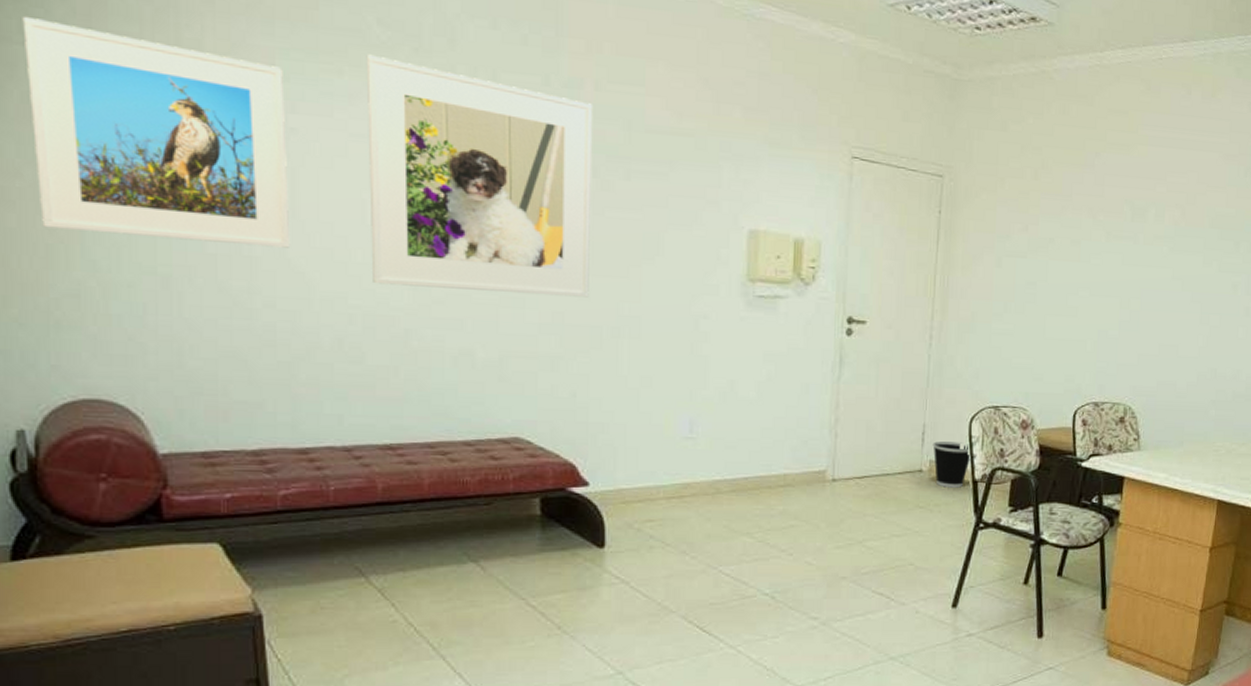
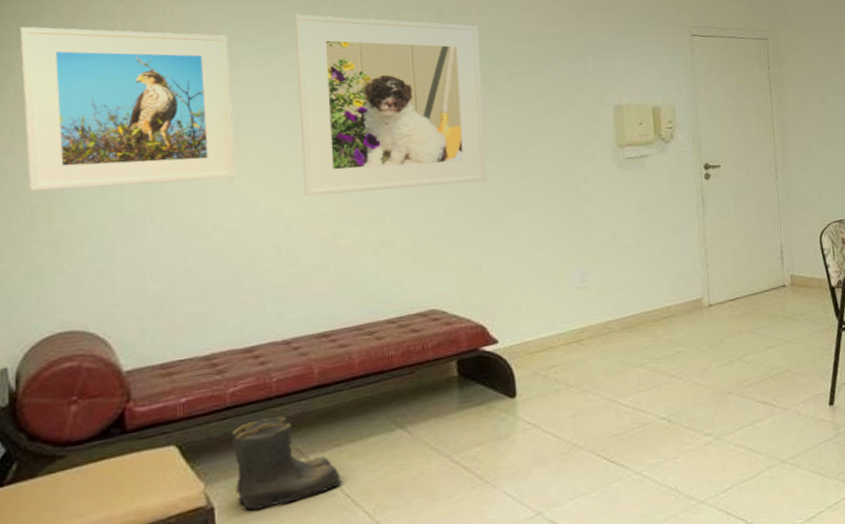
boots: none [283,529,405,624] -> present [232,416,342,510]
wastebasket: present [932,441,972,488] -> none [791,255,826,298]

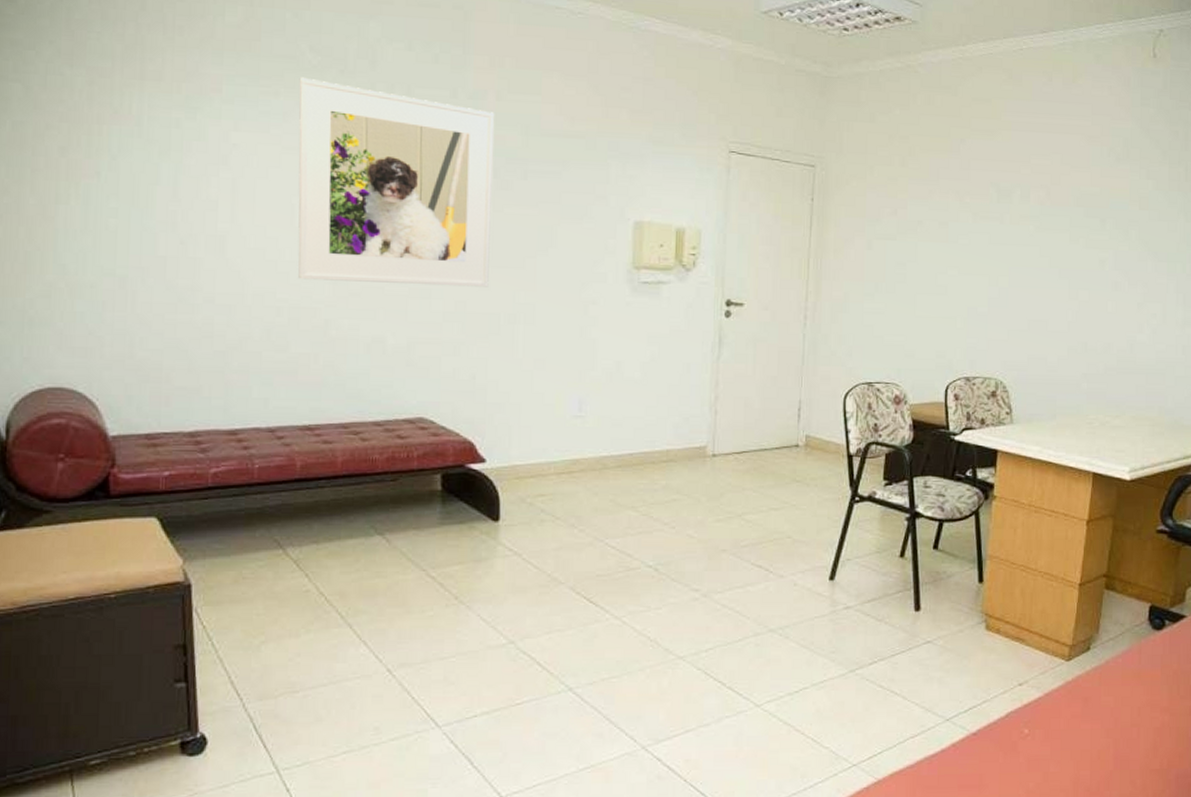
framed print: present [20,26,236,191] -> none [17,57,230,249]
boots: present [232,416,342,510] -> none [212,504,317,593]

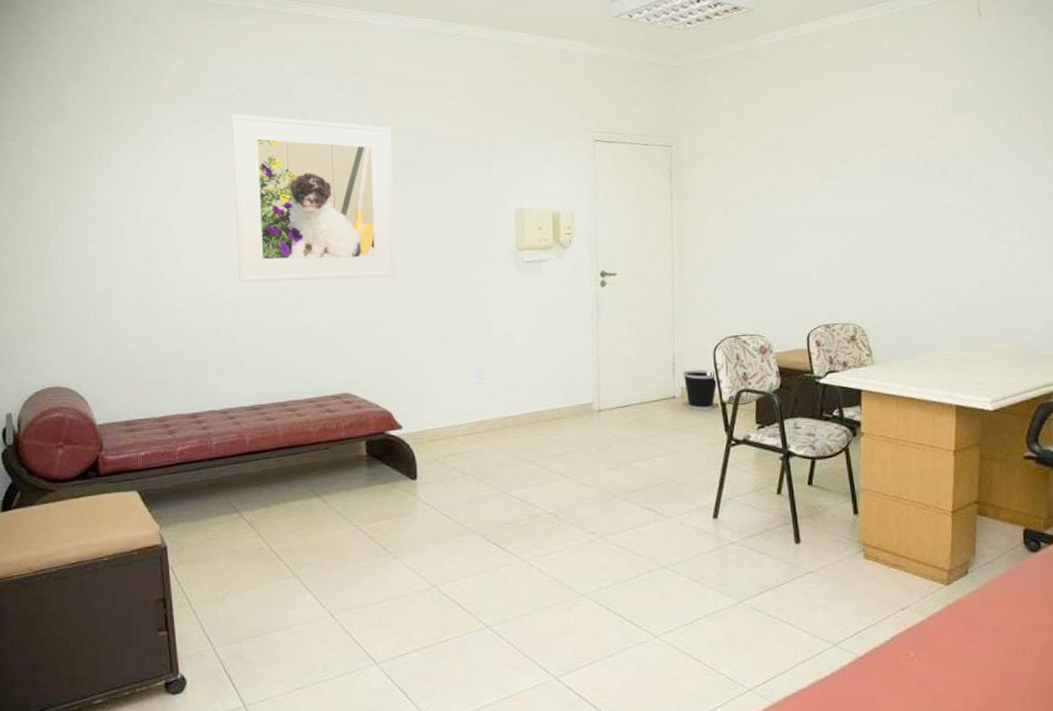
wastebasket: none [808,417,847,462] -> present [682,370,718,411]

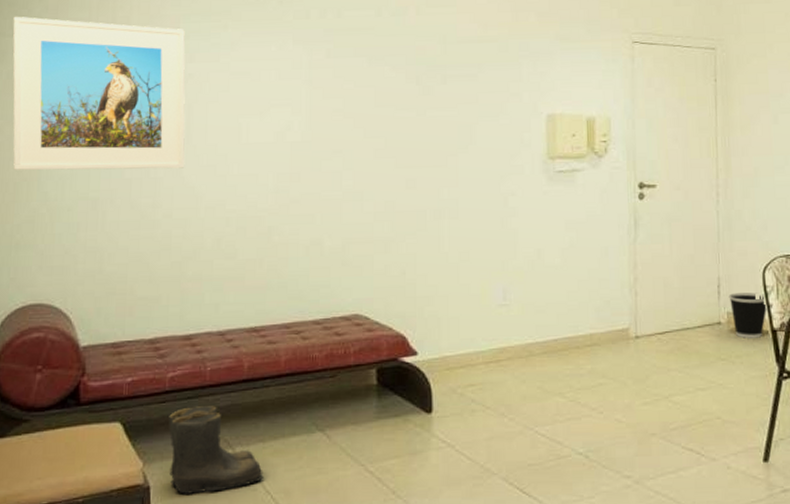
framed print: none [14,121,183,266] -> present [13,16,185,171]
boots: none [180,476,268,553] -> present [169,406,263,494]
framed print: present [231,114,395,283] -> none [244,10,415,191]

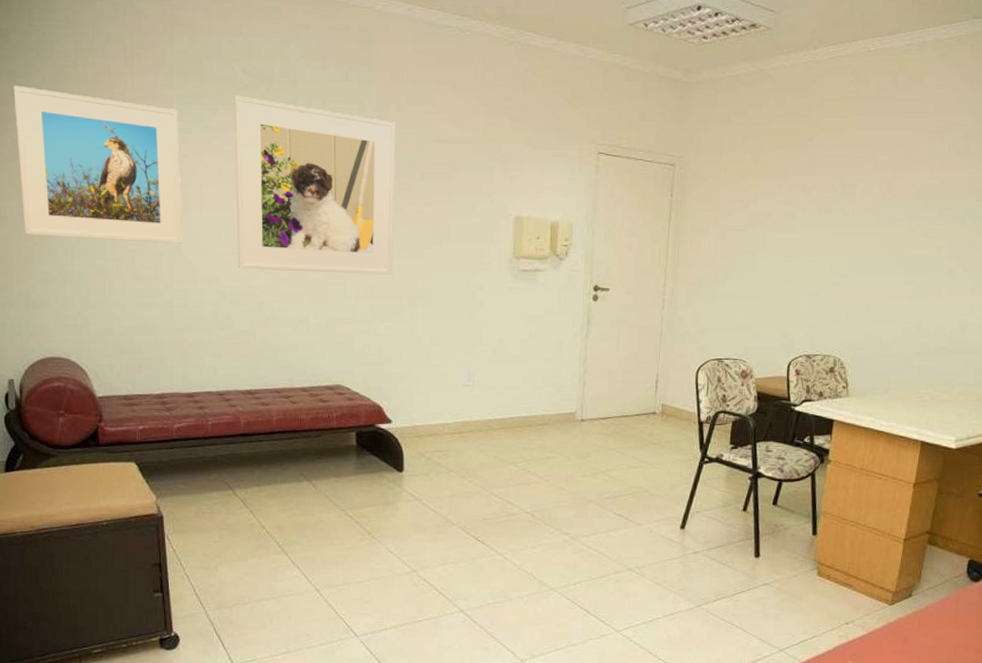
boots: present [169,406,263,494] -> none [177,453,259,524]
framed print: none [244,10,415,191] -> present [234,95,395,275]
wastebasket: present [728,292,768,338] -> none [664,388,698,428]

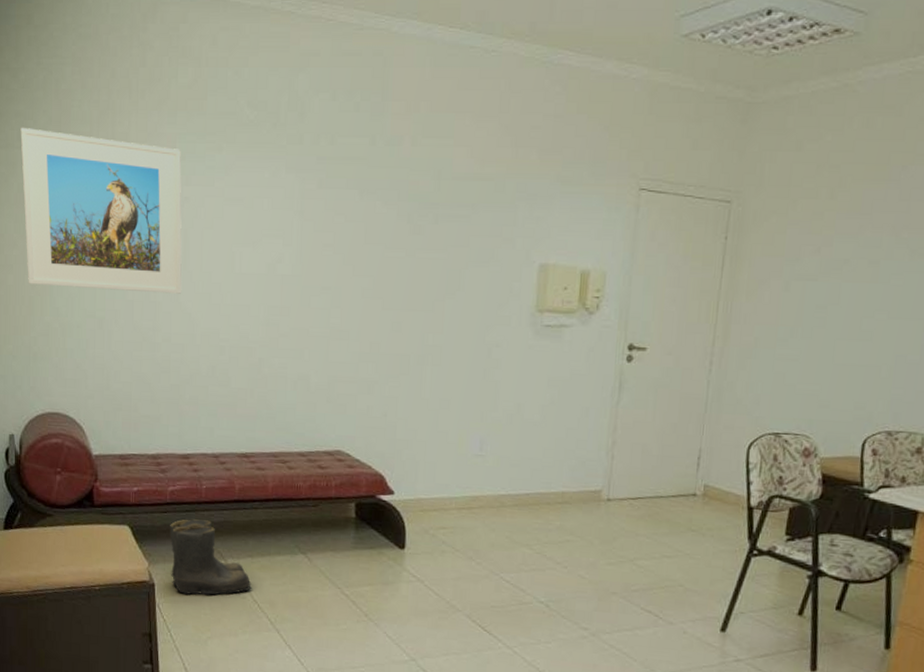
boots: none [177,453,259,524] -> present [170,519,252,596]
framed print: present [234,95,395,275] -> none [237,132,409,330]

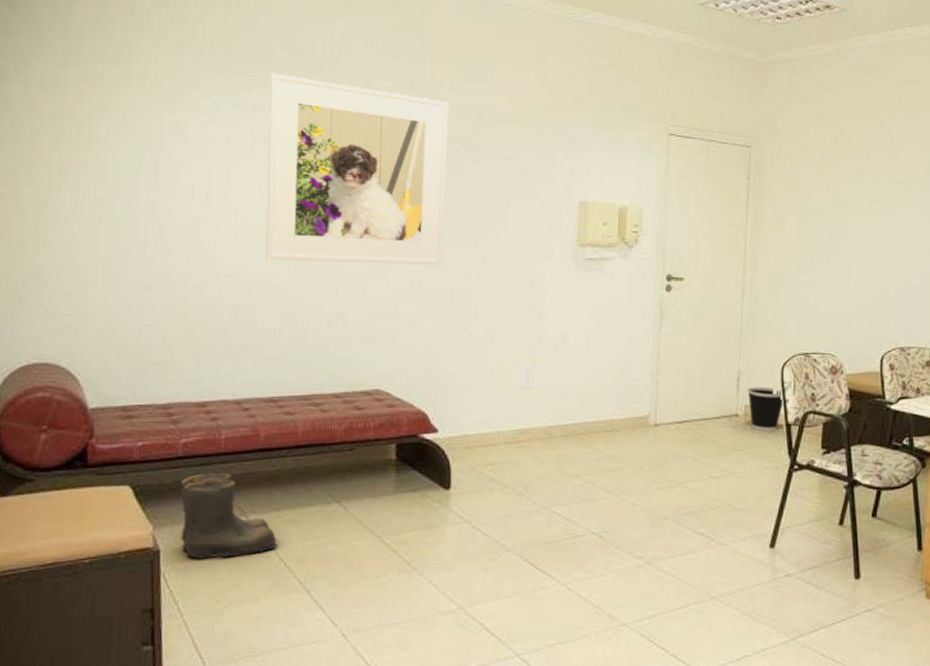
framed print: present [20,127,182,294] -> none [17,60,206,233]
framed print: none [237,132,409,330] -> present [265,73,448,265]
wastebasket: none [708,466,749,514] -> present [747,387,785,431]

